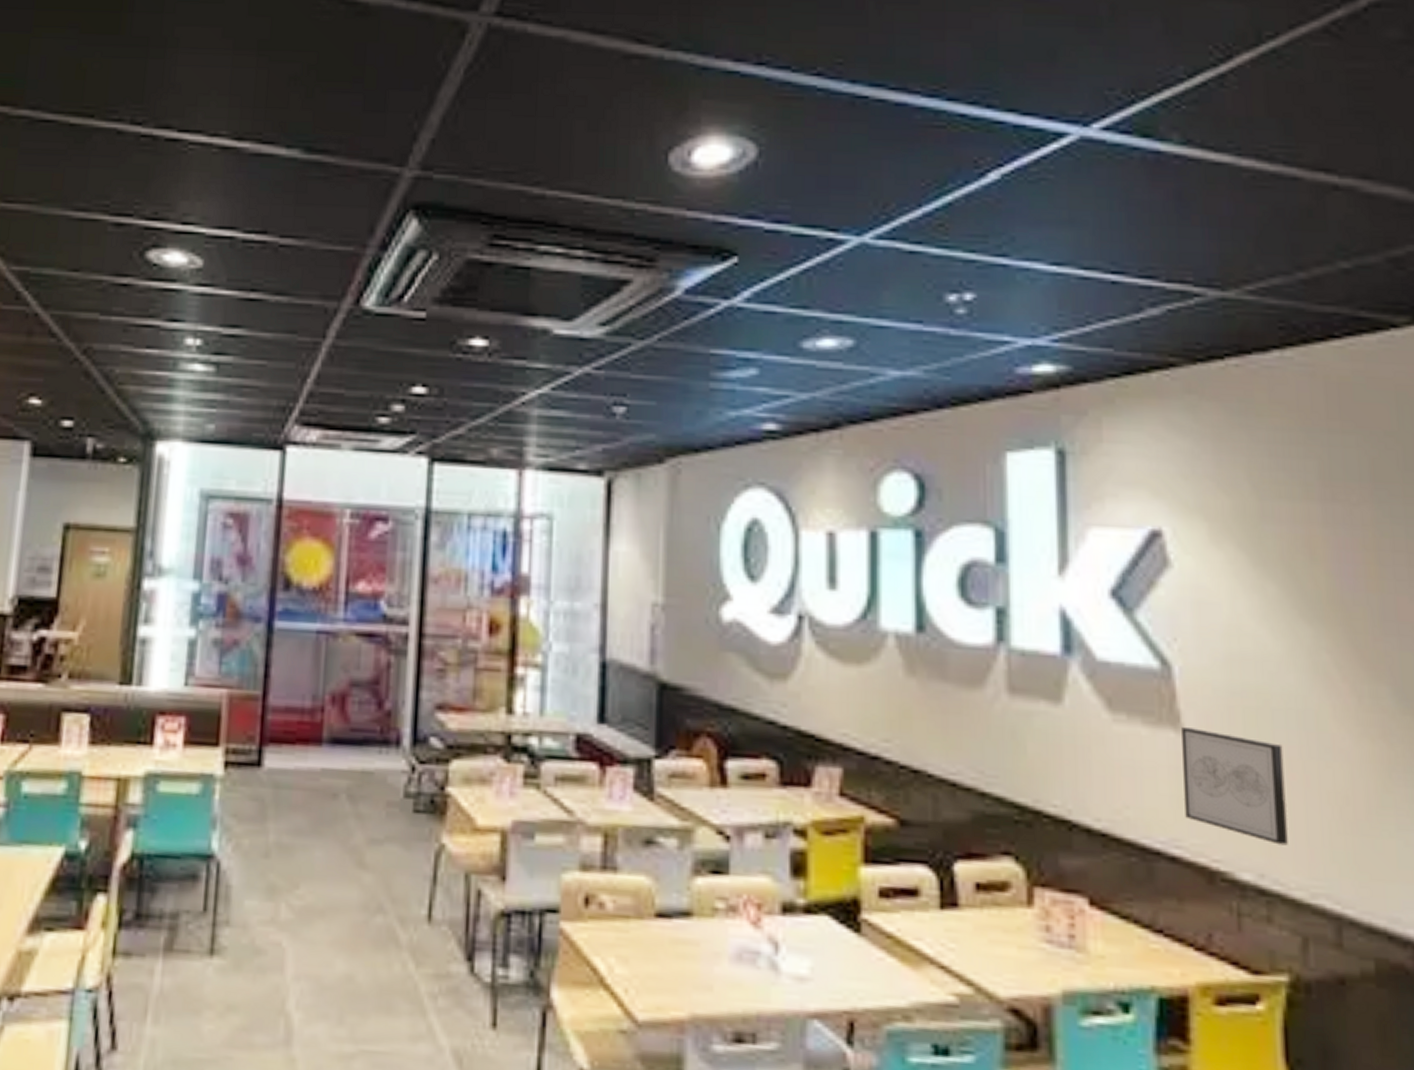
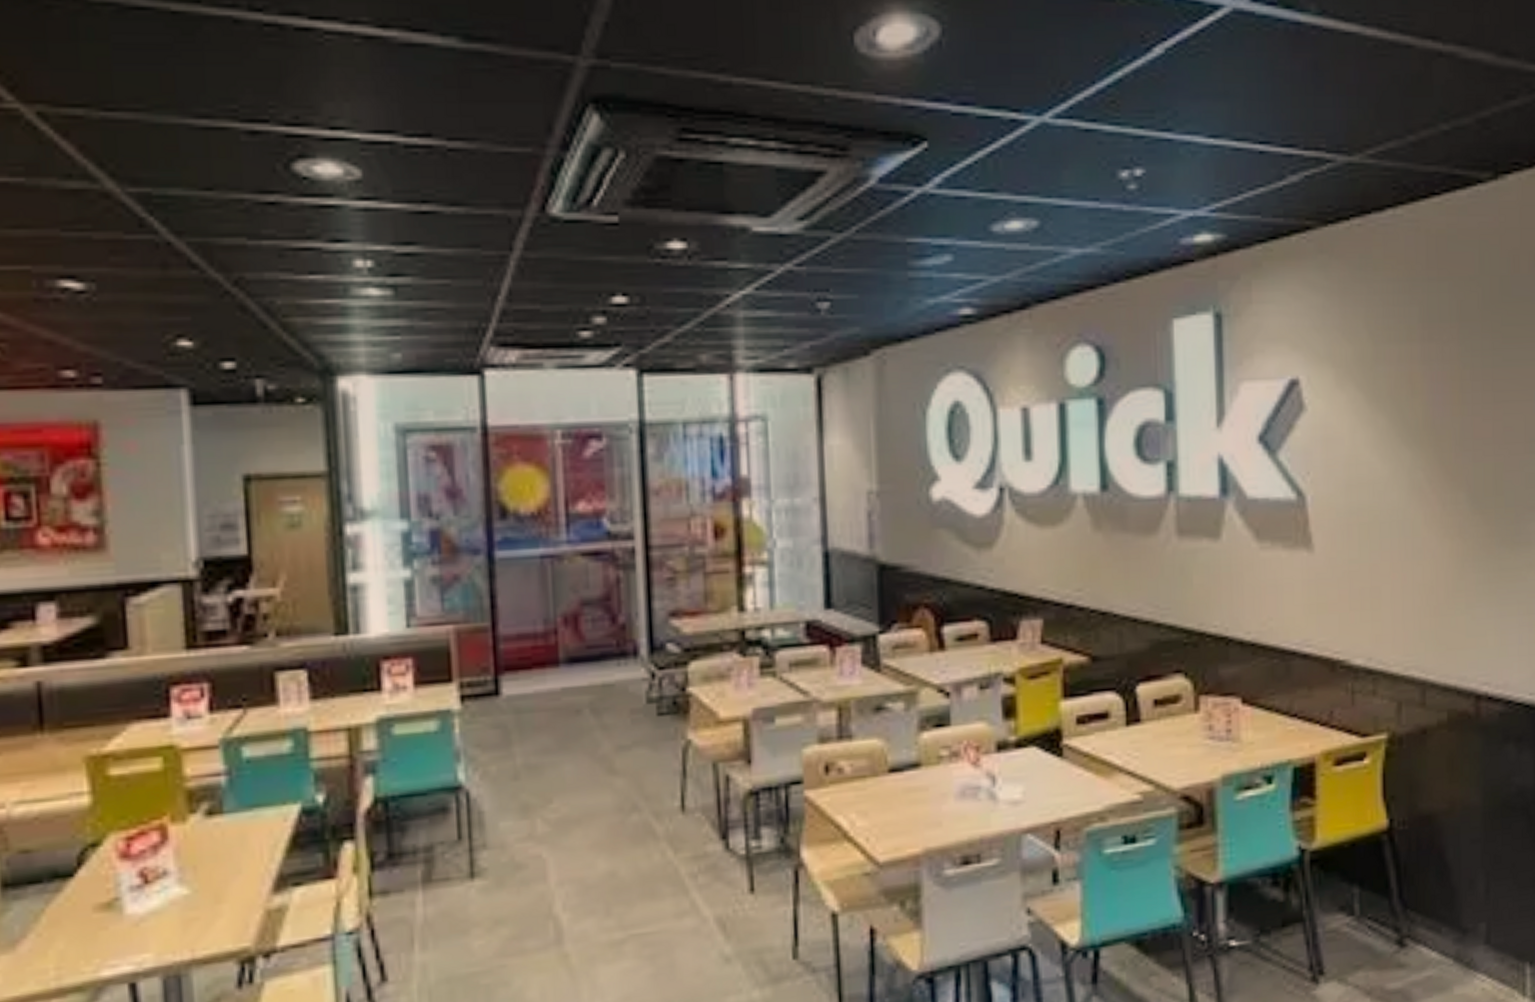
wall art: present [1181,727,1288,846] -> none [1312,546,1389,633]

